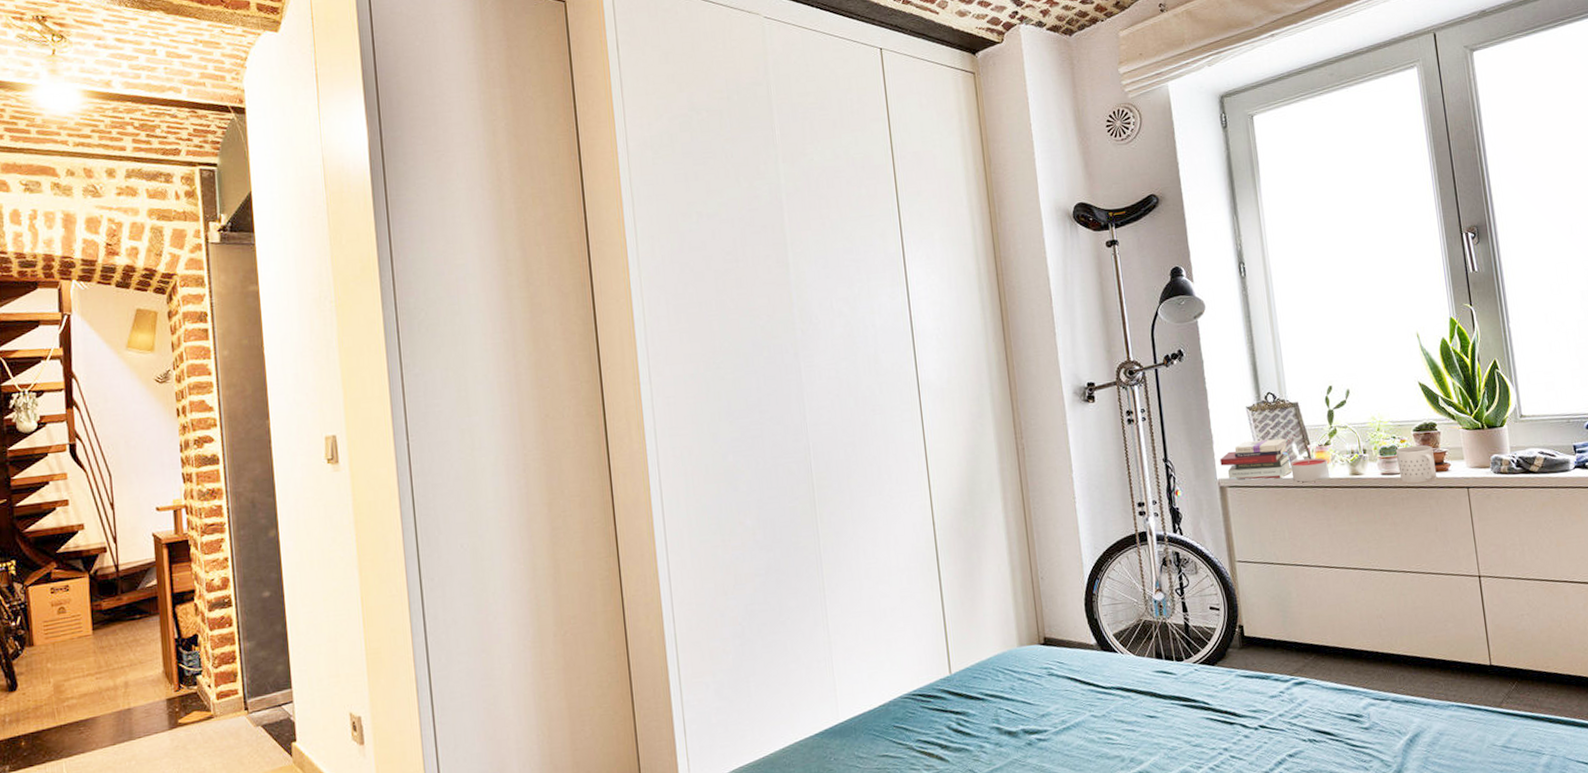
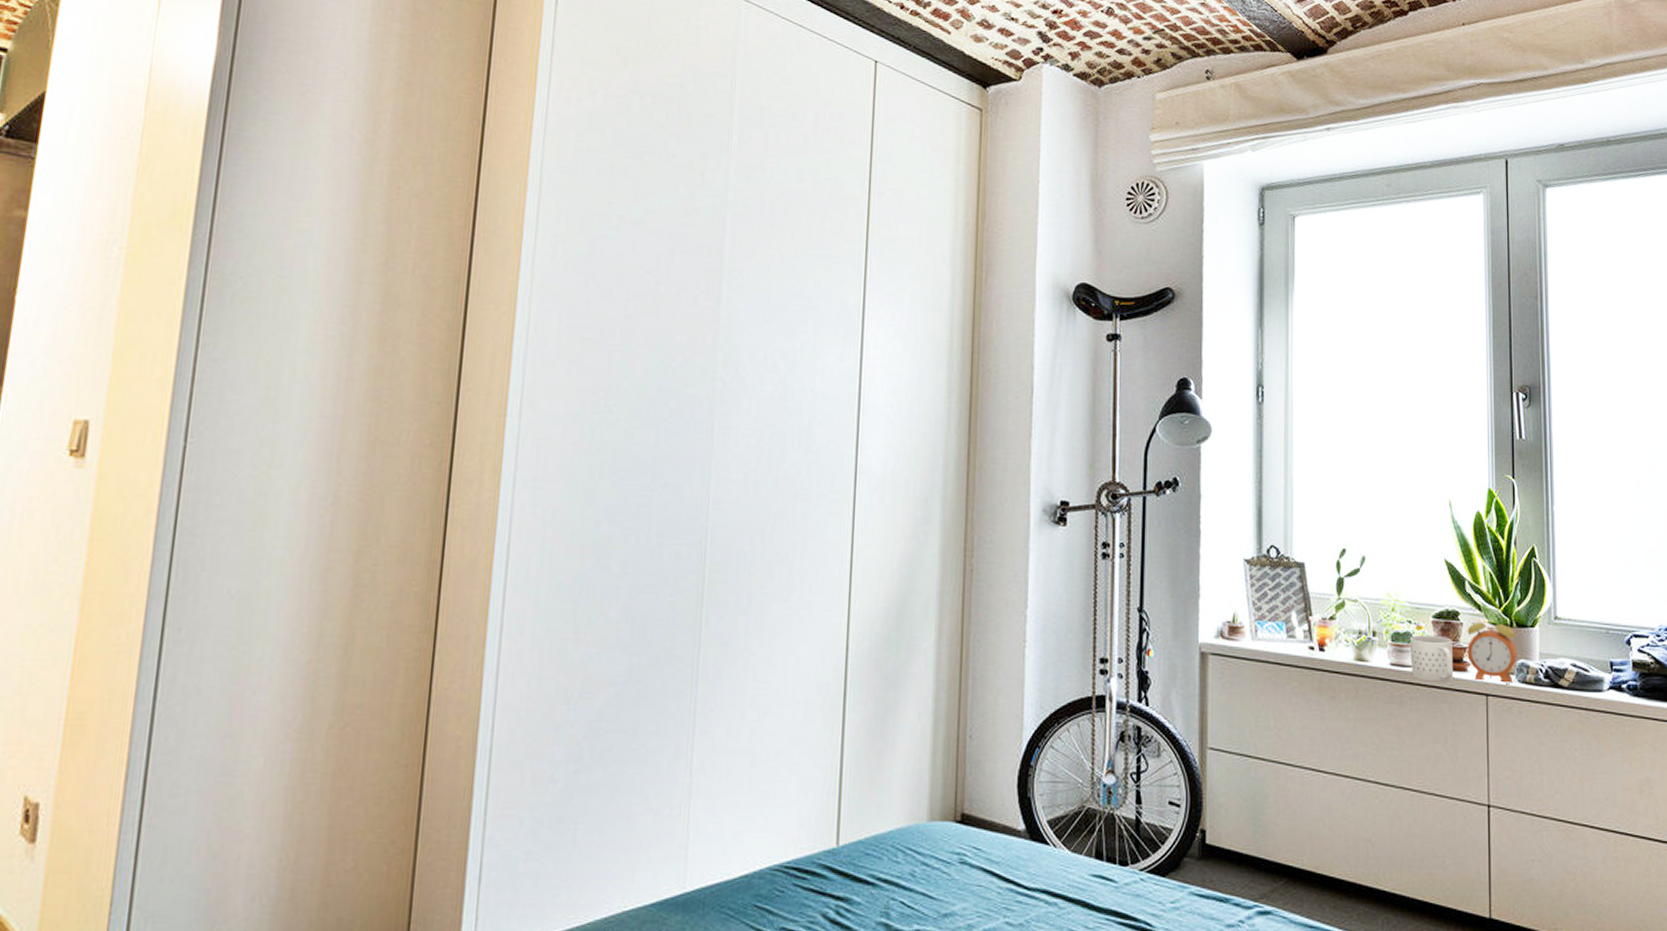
books: present [1220,438,1292,480] -> none [1205,600,1288,653]
candle: present [1290,457,1329,483] -> none [1286,632,1330,662]
alarm clock: none [1444,421,1491,476] -> present [1467,612,1517,683]

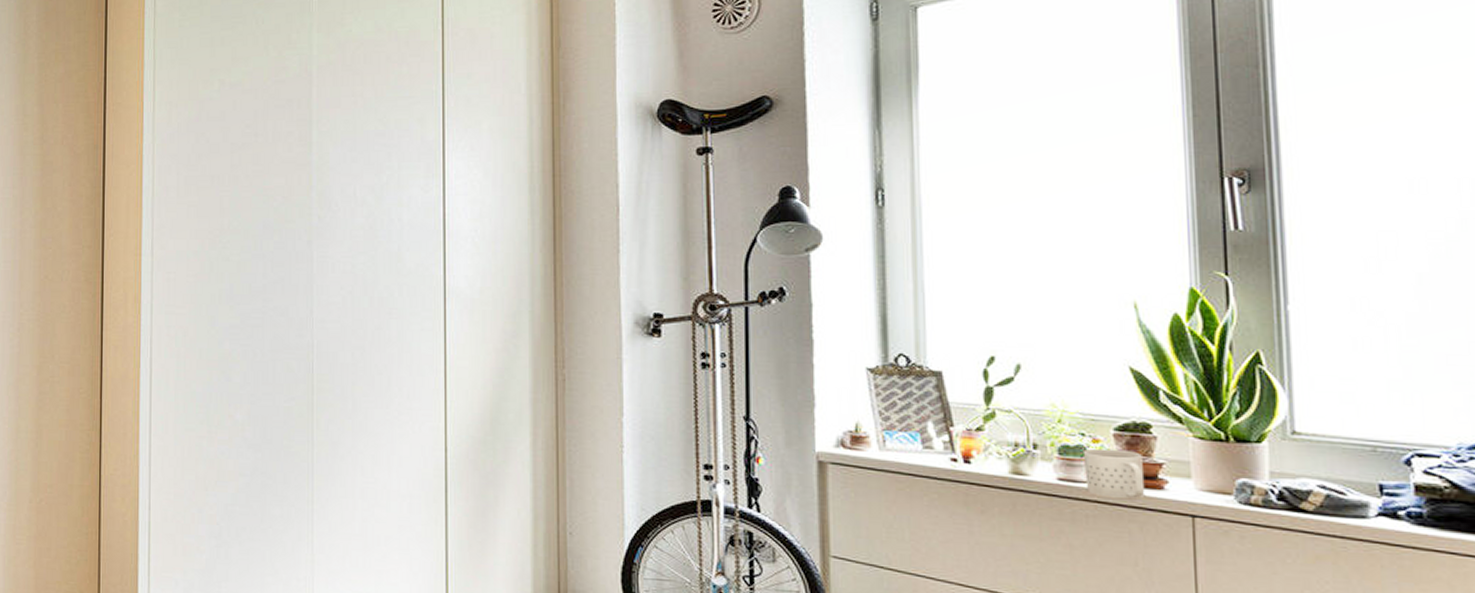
alarm clock: present [1467,612,1517,683] -> none [1162,425,1237,504]

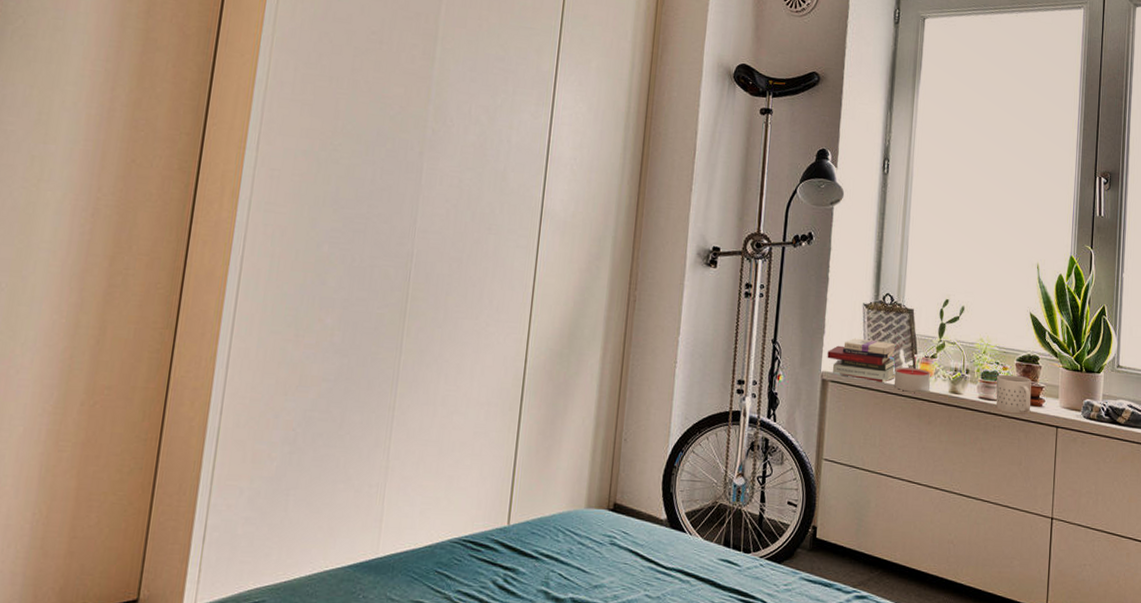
books: none [822,410,924,464] -> present [827,338,895,383]
candle: none [922,443,978,475] -> present [894,367,930,393]

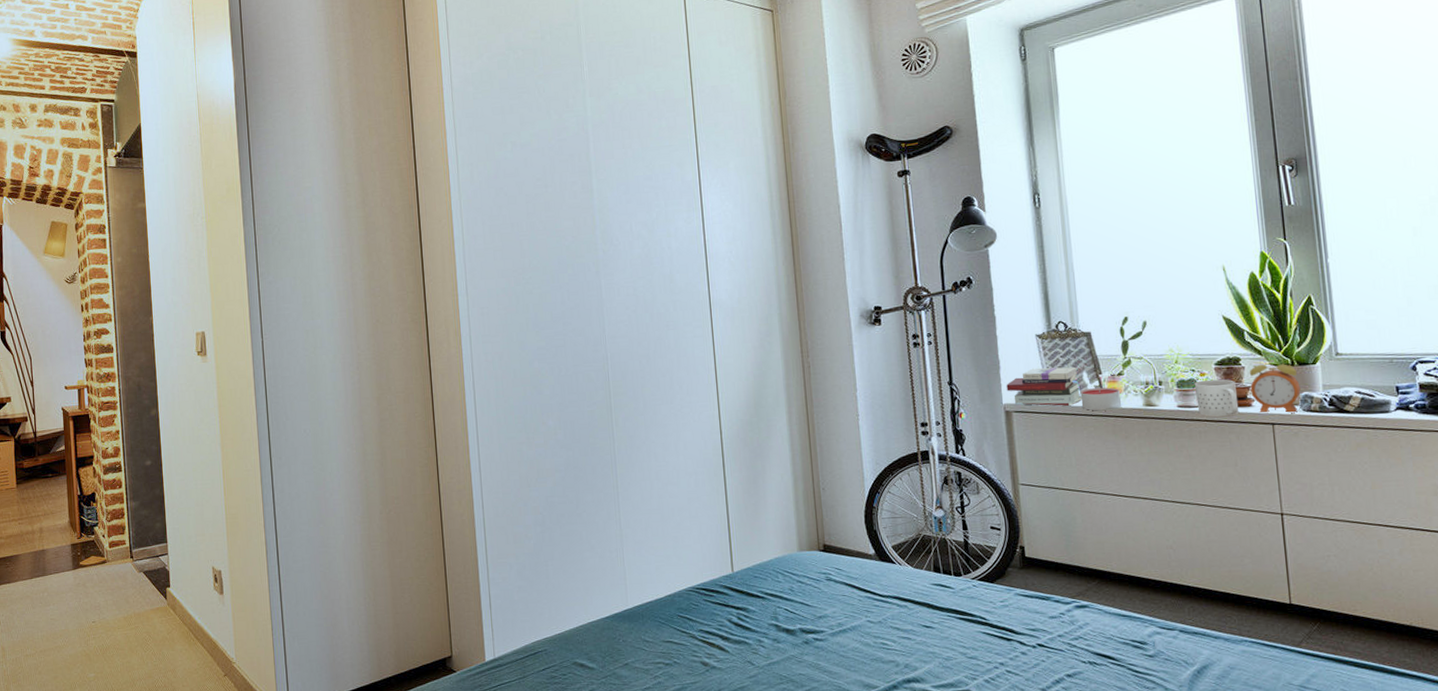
alarm clock: none [1043,359,1085,418] -> present [1249,356,1301,413]

